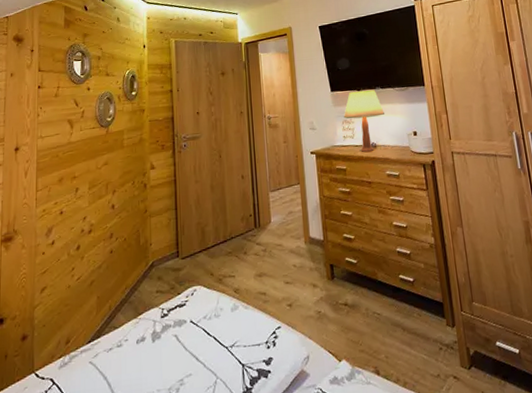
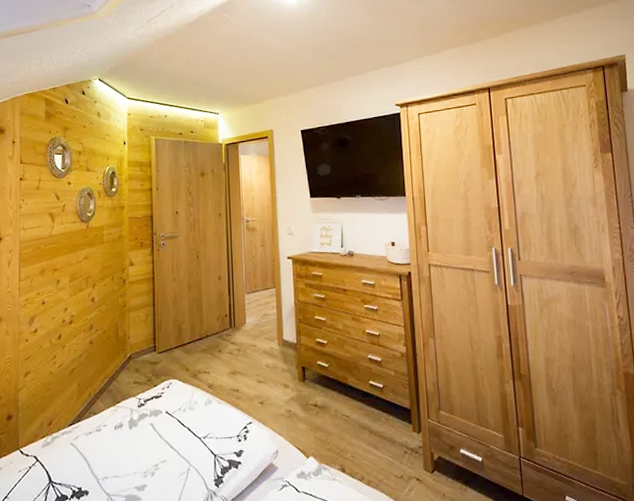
table lamp: present [343,88,384,153] -> none [321,196,363,261]

